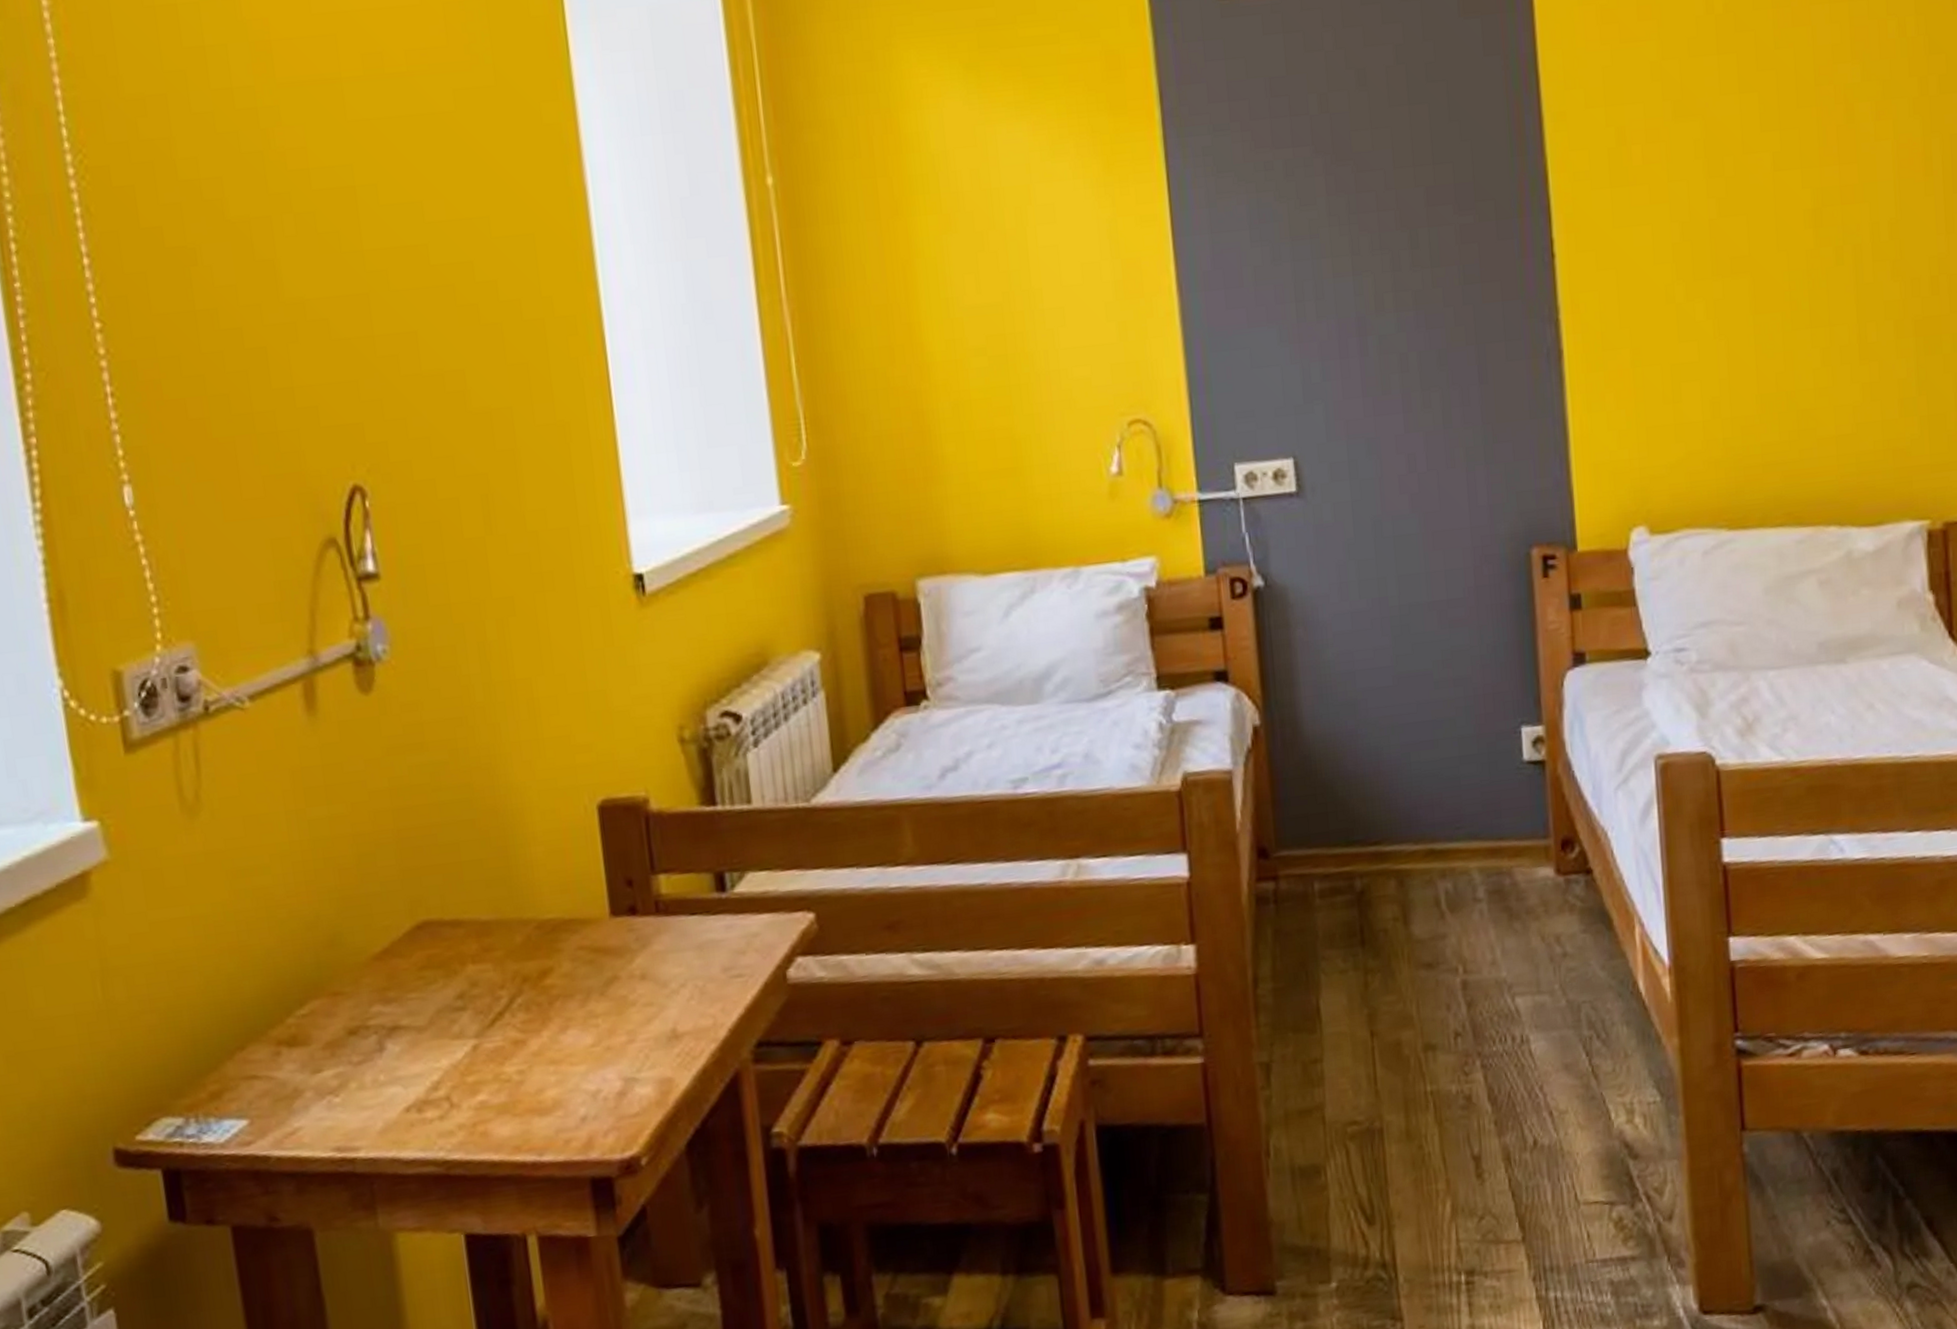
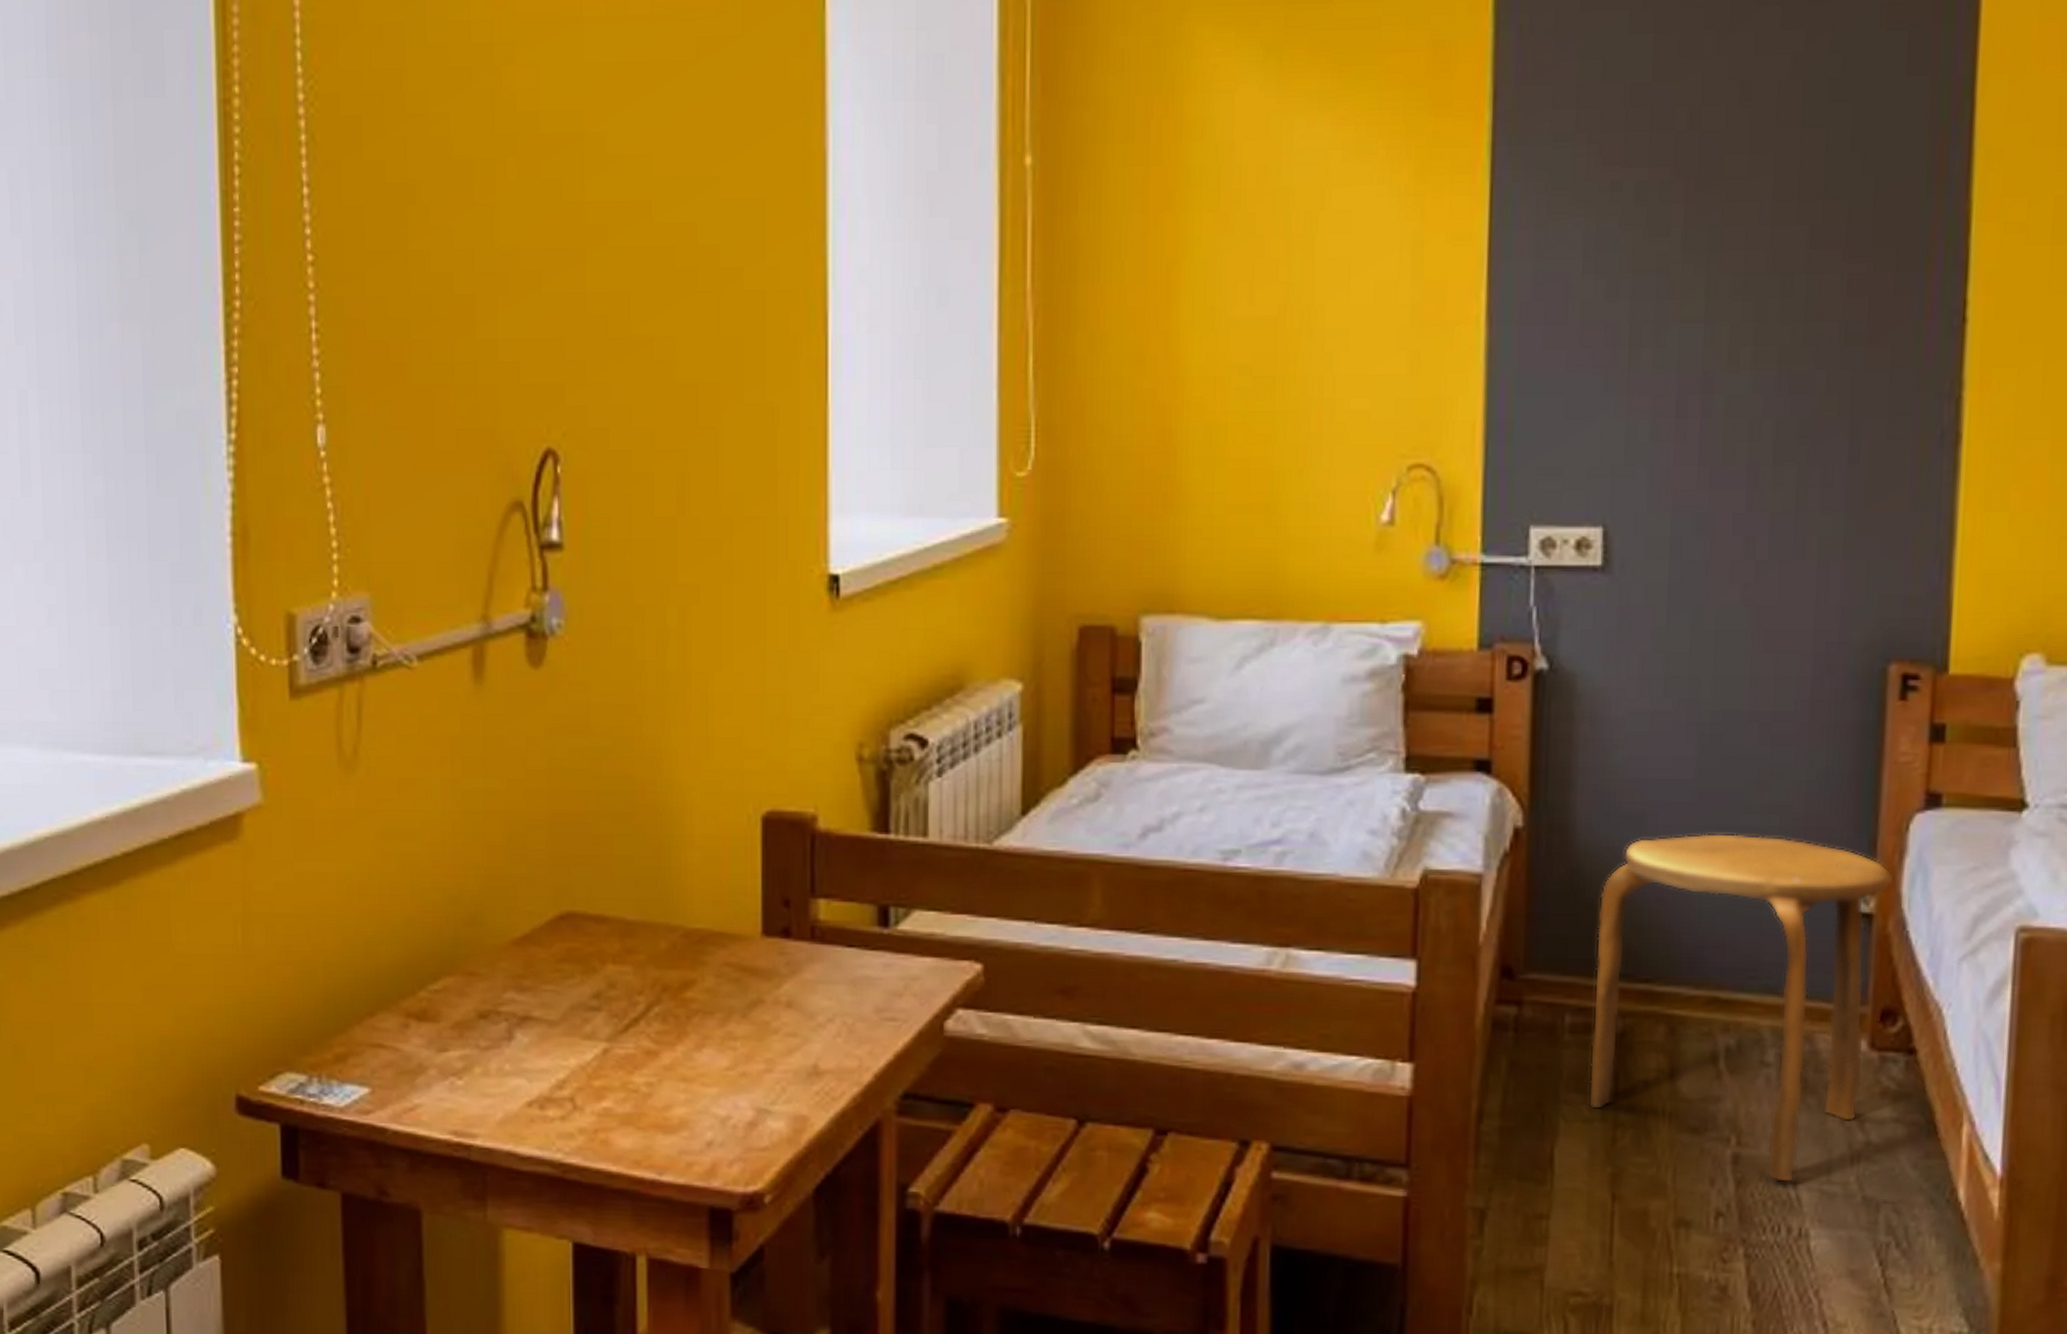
stool: none [1329,705,1557,999] -> present [1590,832,1894,1183]

